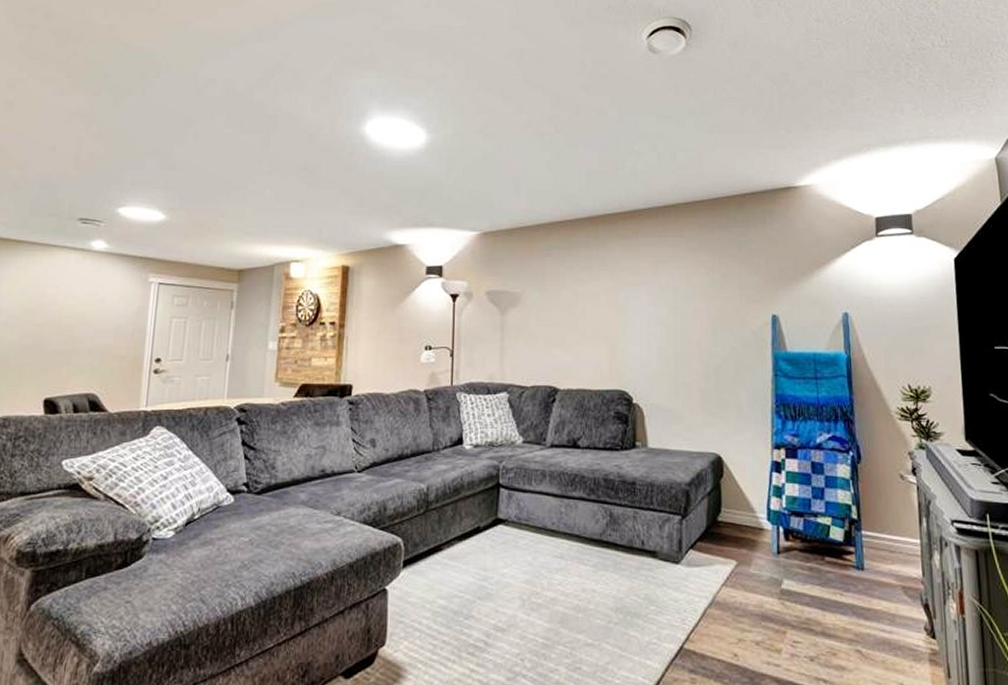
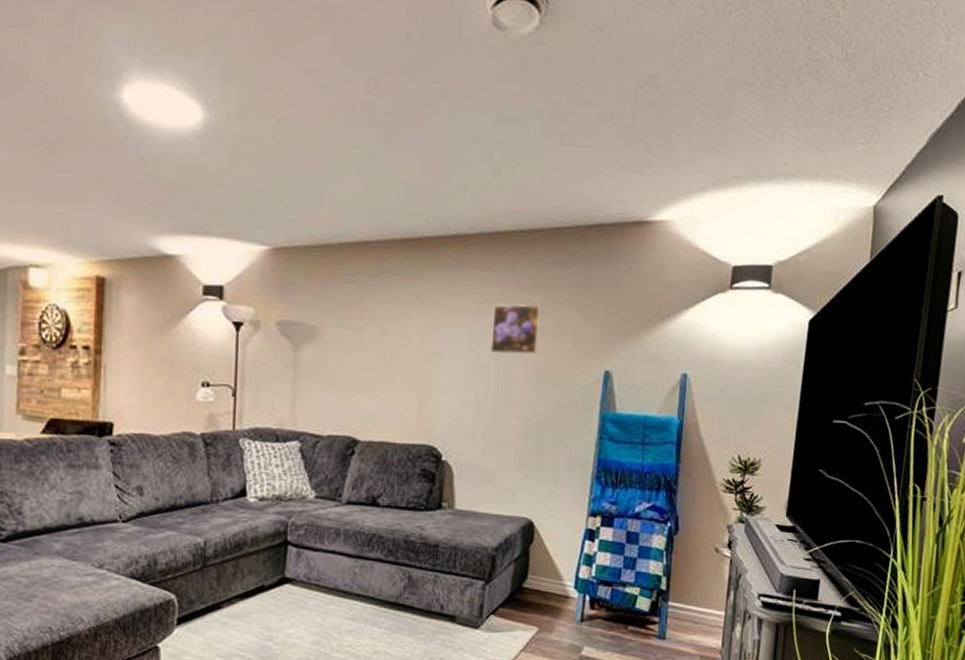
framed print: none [668,262,711,307] -> present [490,304,542,355]

